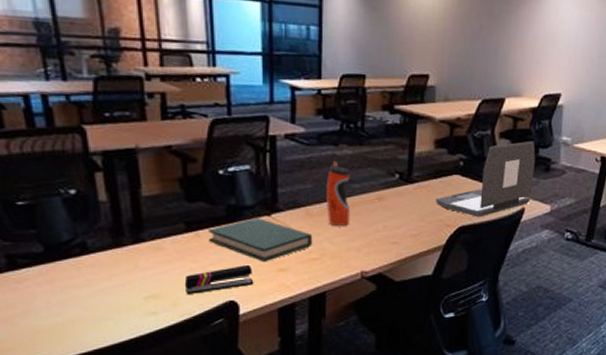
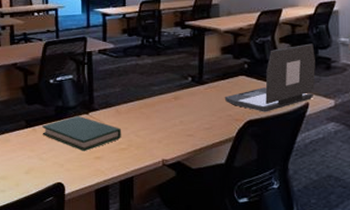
stapler: present [184,264,254,294] -> none [24,153,76,176]
water bottle: present [326,161,351,226] -> none [132,69,152,121]

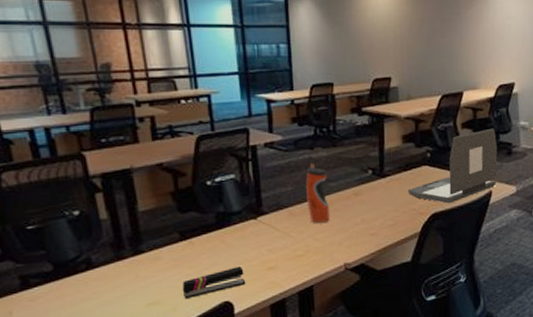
stapler: none [24,153,76,176] -> present [182,265,246,298]
hardback book: present [42,115,122,152] -> none [201,221,298,263]
water bottle: none [132,69,152,121] -> present [306,164,331,223]

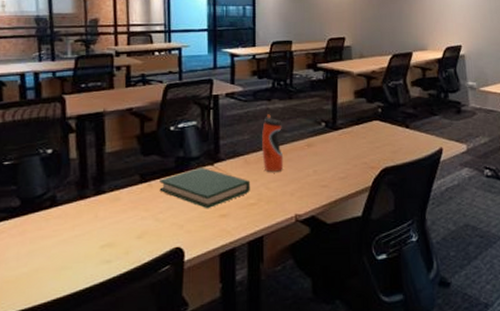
stapler: present [182,265,246,298] -> none [136,211,198,242]
hardback book: none [201,221,298,263] -> present [159,167,251,209]
laptop: present [407,128,498,204] -> none [359,87,447,159]

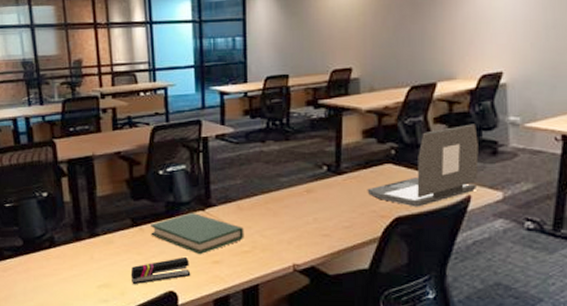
stapler: none [136,211,198,242] -> present [130,256,191,284]
water bottle: present [262,114,284,172] -> none [256,157,280,219]
laptop: none [359,87,447,159] -> present [367,124,479,207]

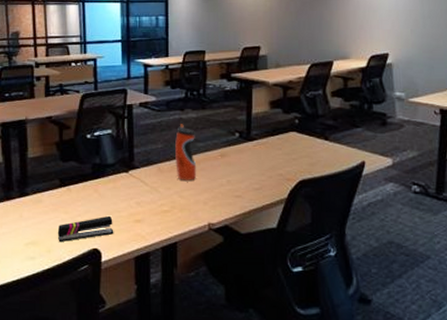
hardback book: present [151,212,244,255] -> none [77,173,164,214]
water bottle: none [256,157,280,219] -> present [175,124,197,181]
laptop: present [367,124,479,207] -> none [274,98,371,172]

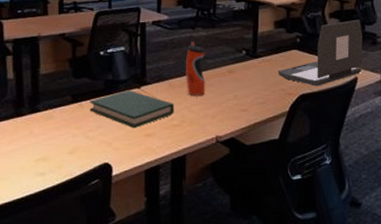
stapler: present [57,215,114,242] -> none [68,130,125,157]
hardback book: none [77,173,164,214] -> present [90,89,175,129]
laptop: none [274,98,371,172] -> present [278,19,363,86]

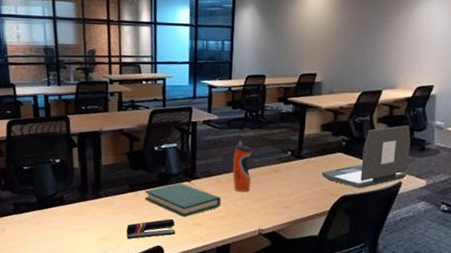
stapler: none [68,130,125,157] -> present [126,218,176,239]

